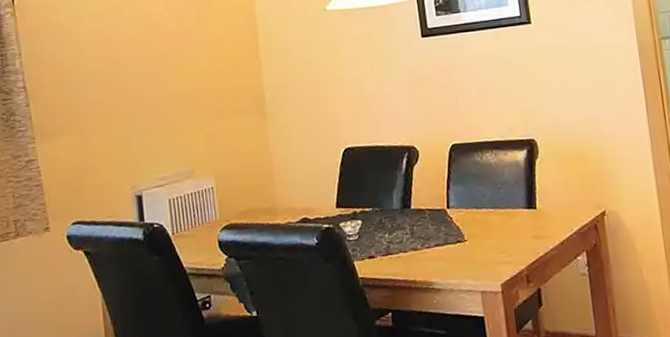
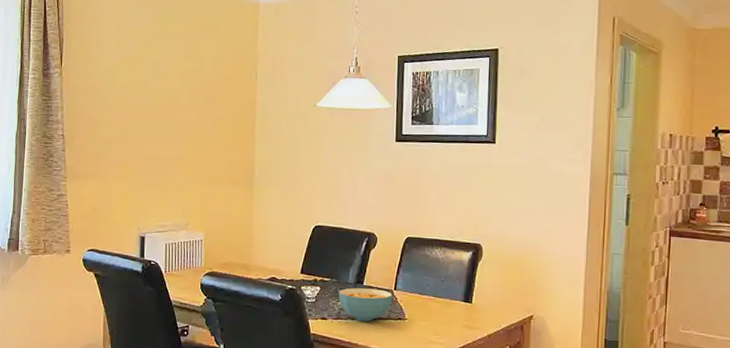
cereal bowl: none [384,211,447,253] -> present [339,288,393,322]

